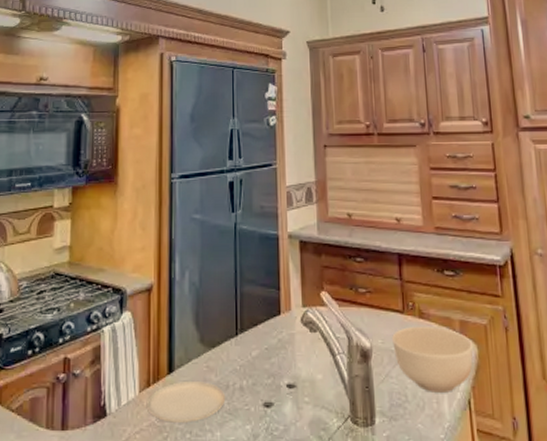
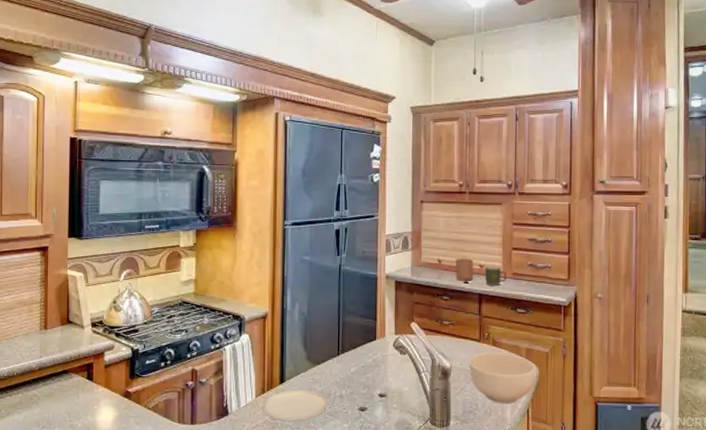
canister: none [361,208,398,242] -> present [449,256,480,284]
mug: none [402,219,429,243] -> present [484,266,507,285]

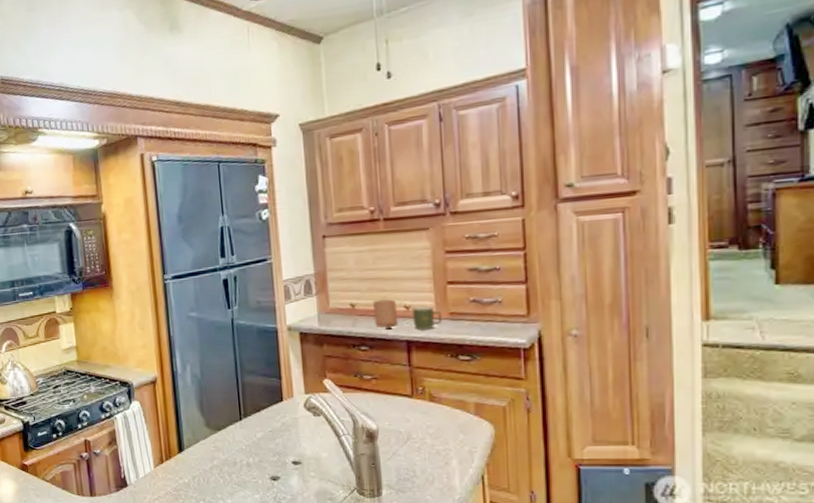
plate: present [262,390,328,421] -> none [162,459,234,492]
bowl: present [469,352,536,403] -> none [400,408,490,469]

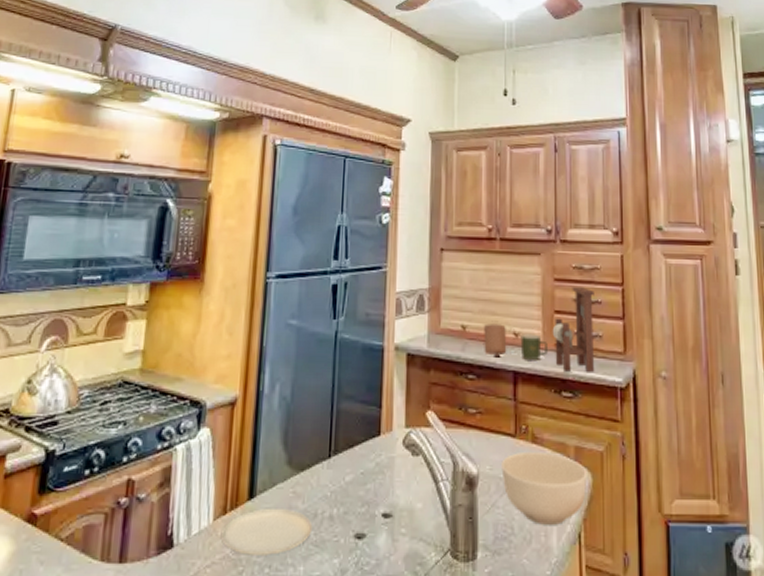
plate: none [162,459,234,492] -> present [222,509,313,555]
bowl: none [400,408,490,469] -> present [501,451,588,525]
paper towel holder: none [445,256,493,337] -> present [552,287,594,372]

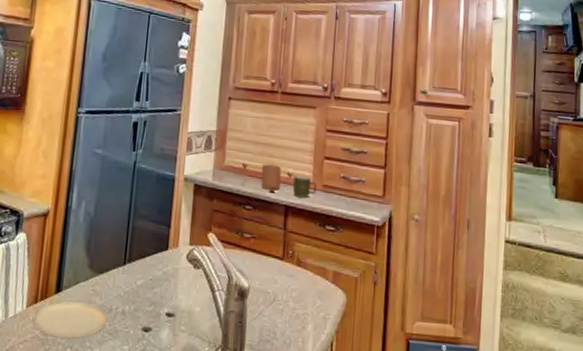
bowl: present [501,451,588,525] -> none [269,272,343,334]
paper towel holder: present [552,287,594,372] -> none [321,138,361,211]

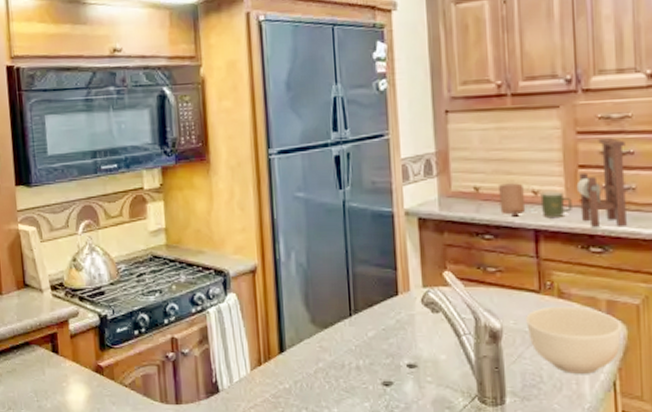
plate: present [33,301,108,339] -> none [260,361,342,399]
bowl: none [269,272,343,334] -> present [526,306,622,374]
paper towel holder: none [321,138,361,211] -> present [576,138,627,227]

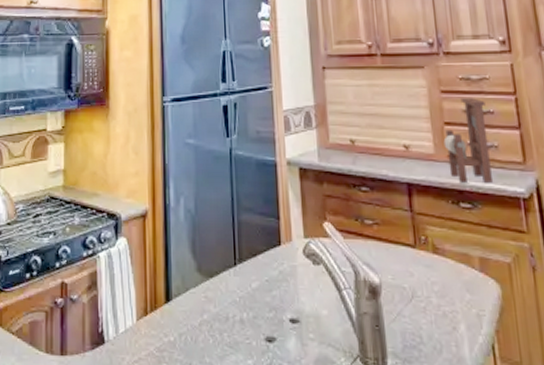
canister: present [490,180,534,217] -> none [365,134,406,170]
bowl: present [526,306,622,374] -> none [403,261,496,336]
mug: present [540,191,572,217] -> none [411,146,441,172]

